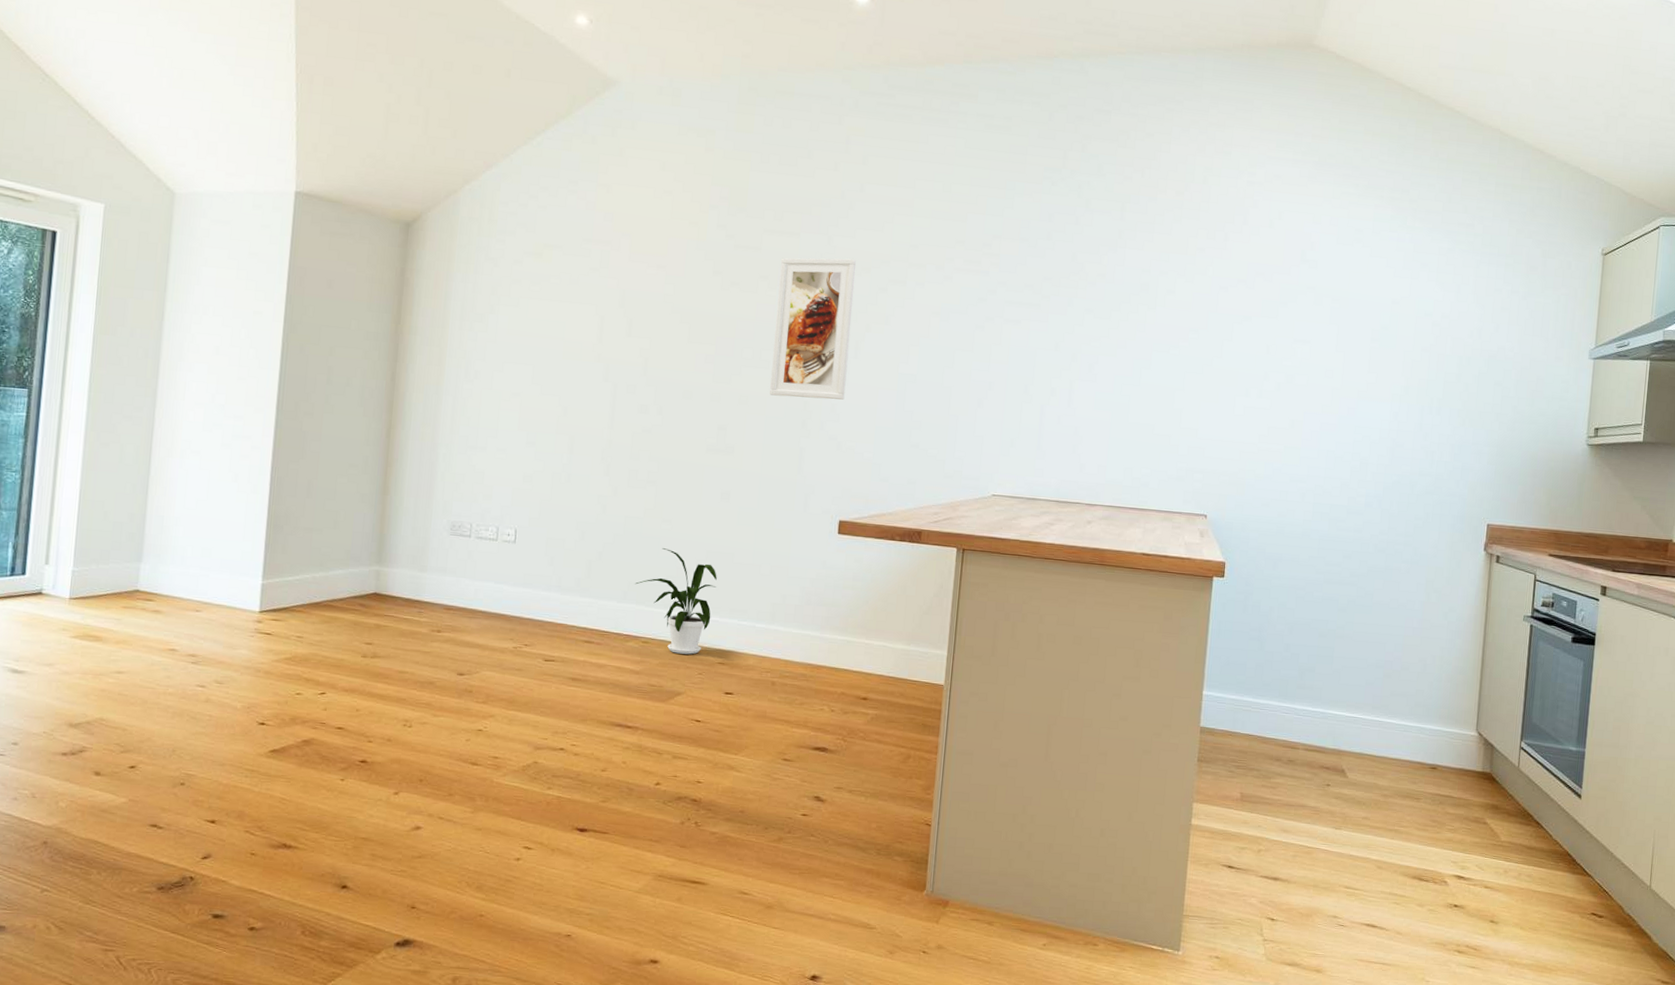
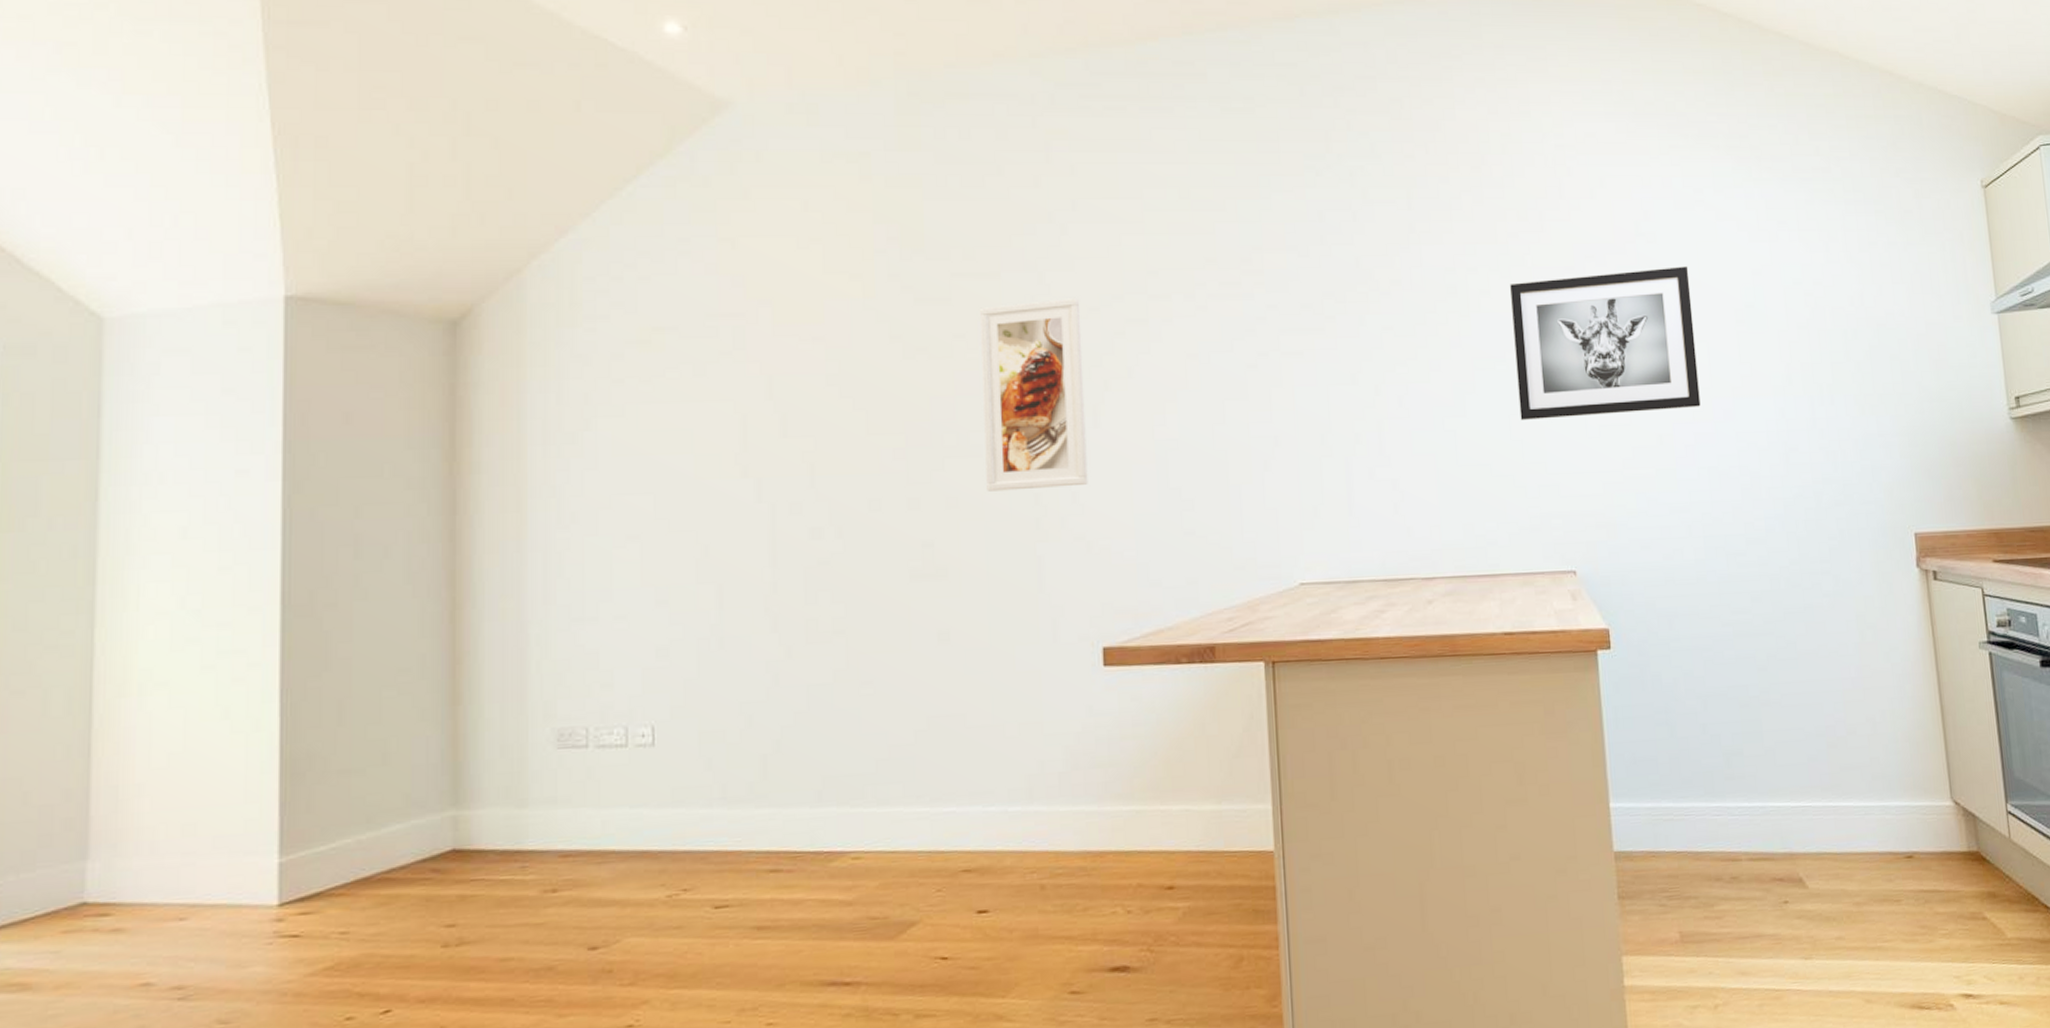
house plant: present [635,548,717,655] -> none [832,721,946,867]
wall art: none [1183,287,1340,403] -> present [1510,266,1701,420]

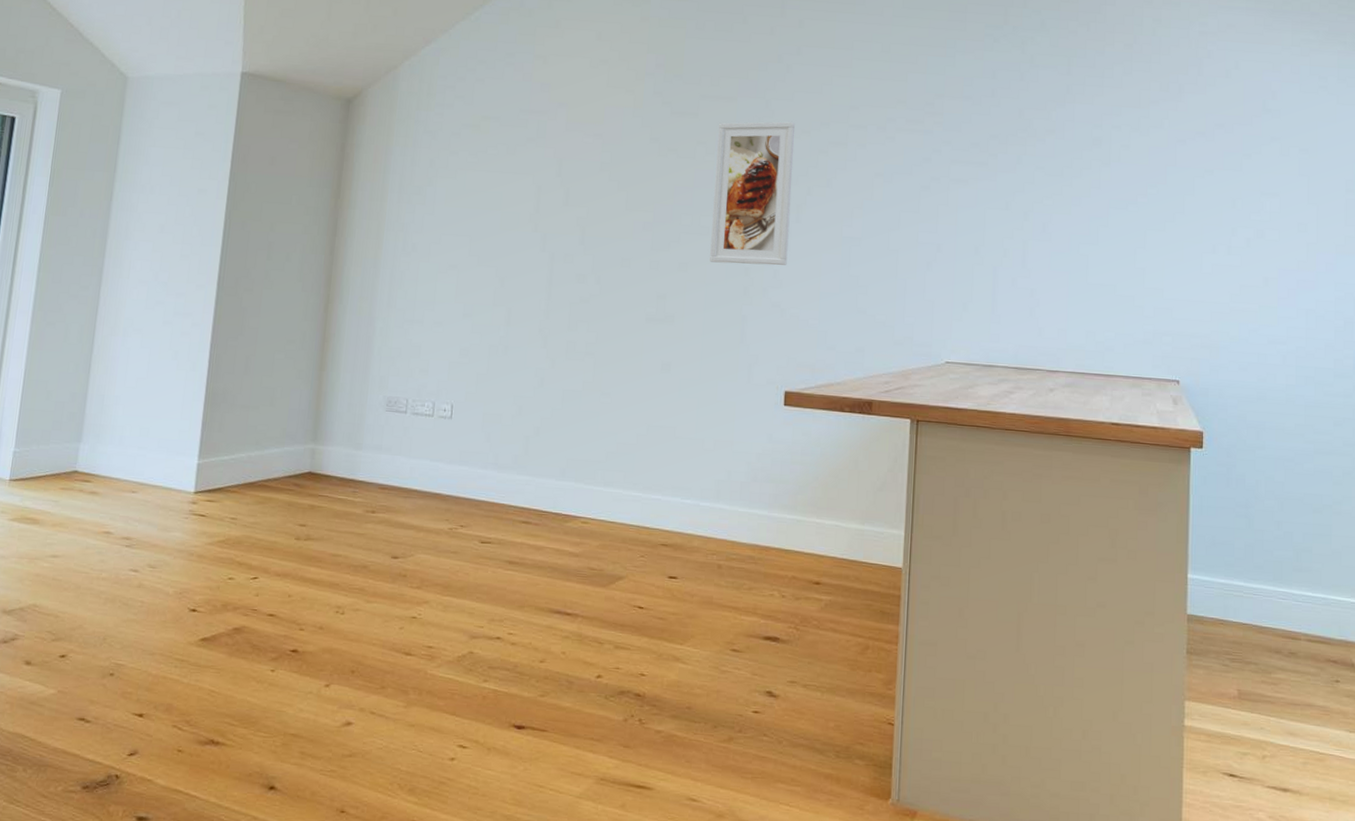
wall art: present [1510,266,1701,420] -> none [1144,139,1307,258]

